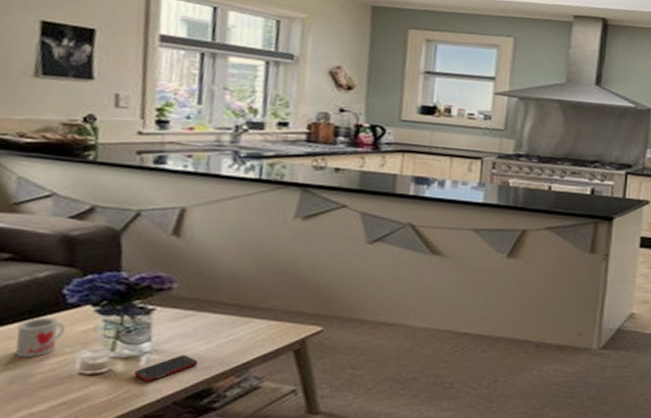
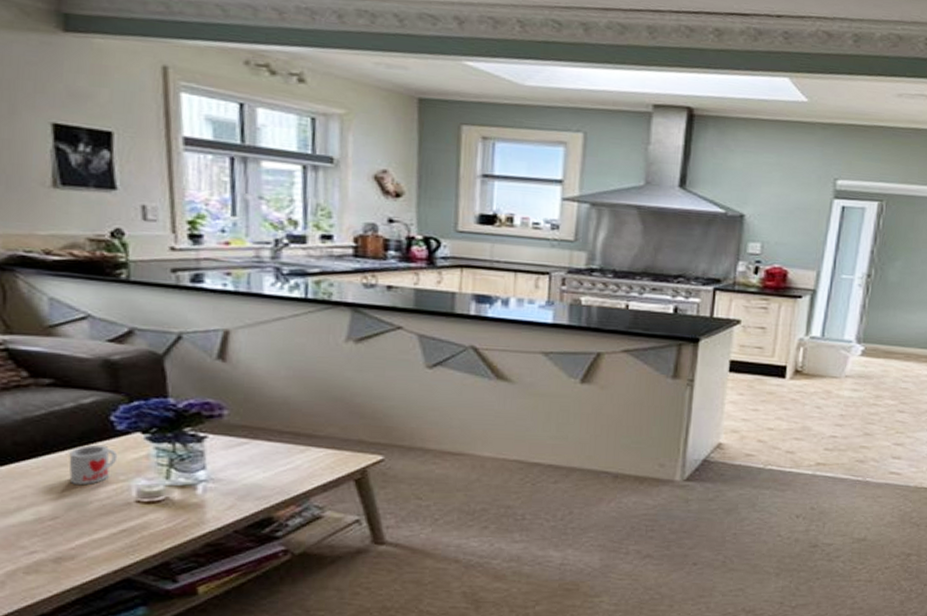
cell phone: present [134,354,198,382] -> none [192,483,256,510]

